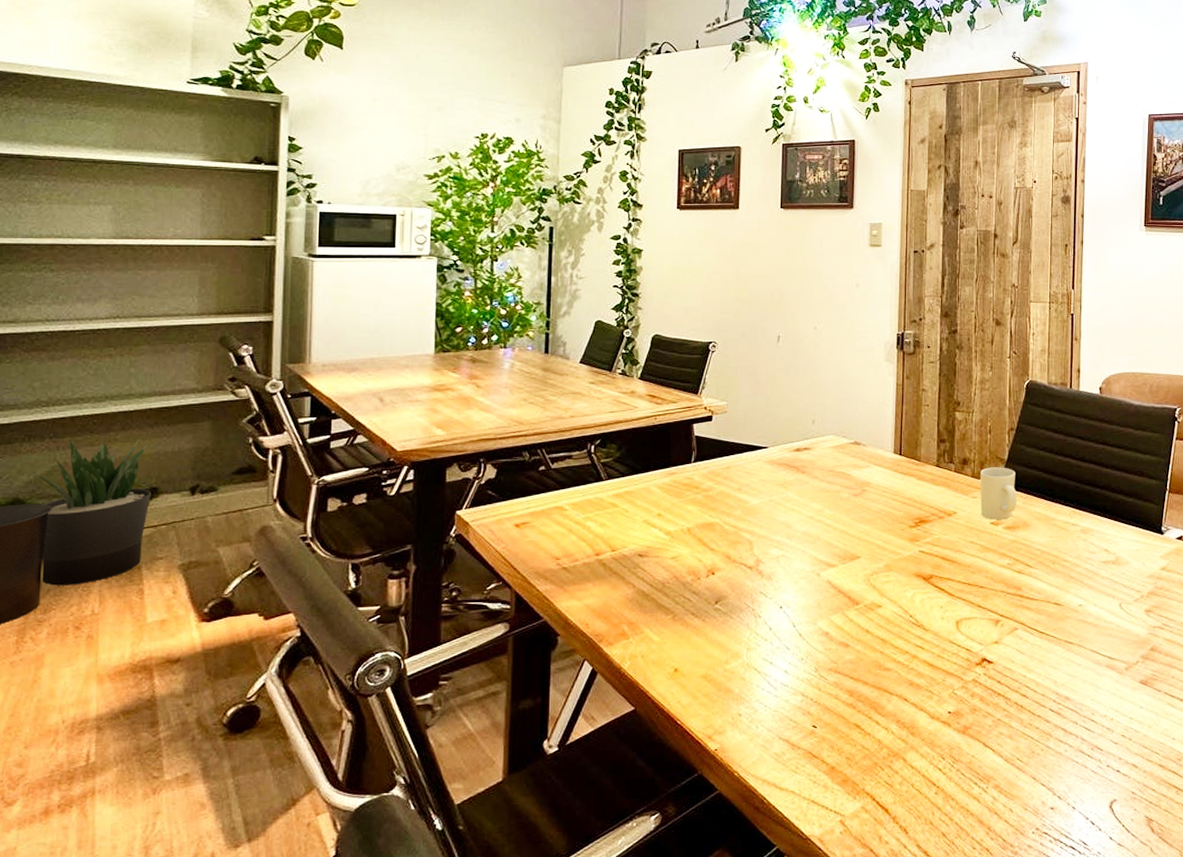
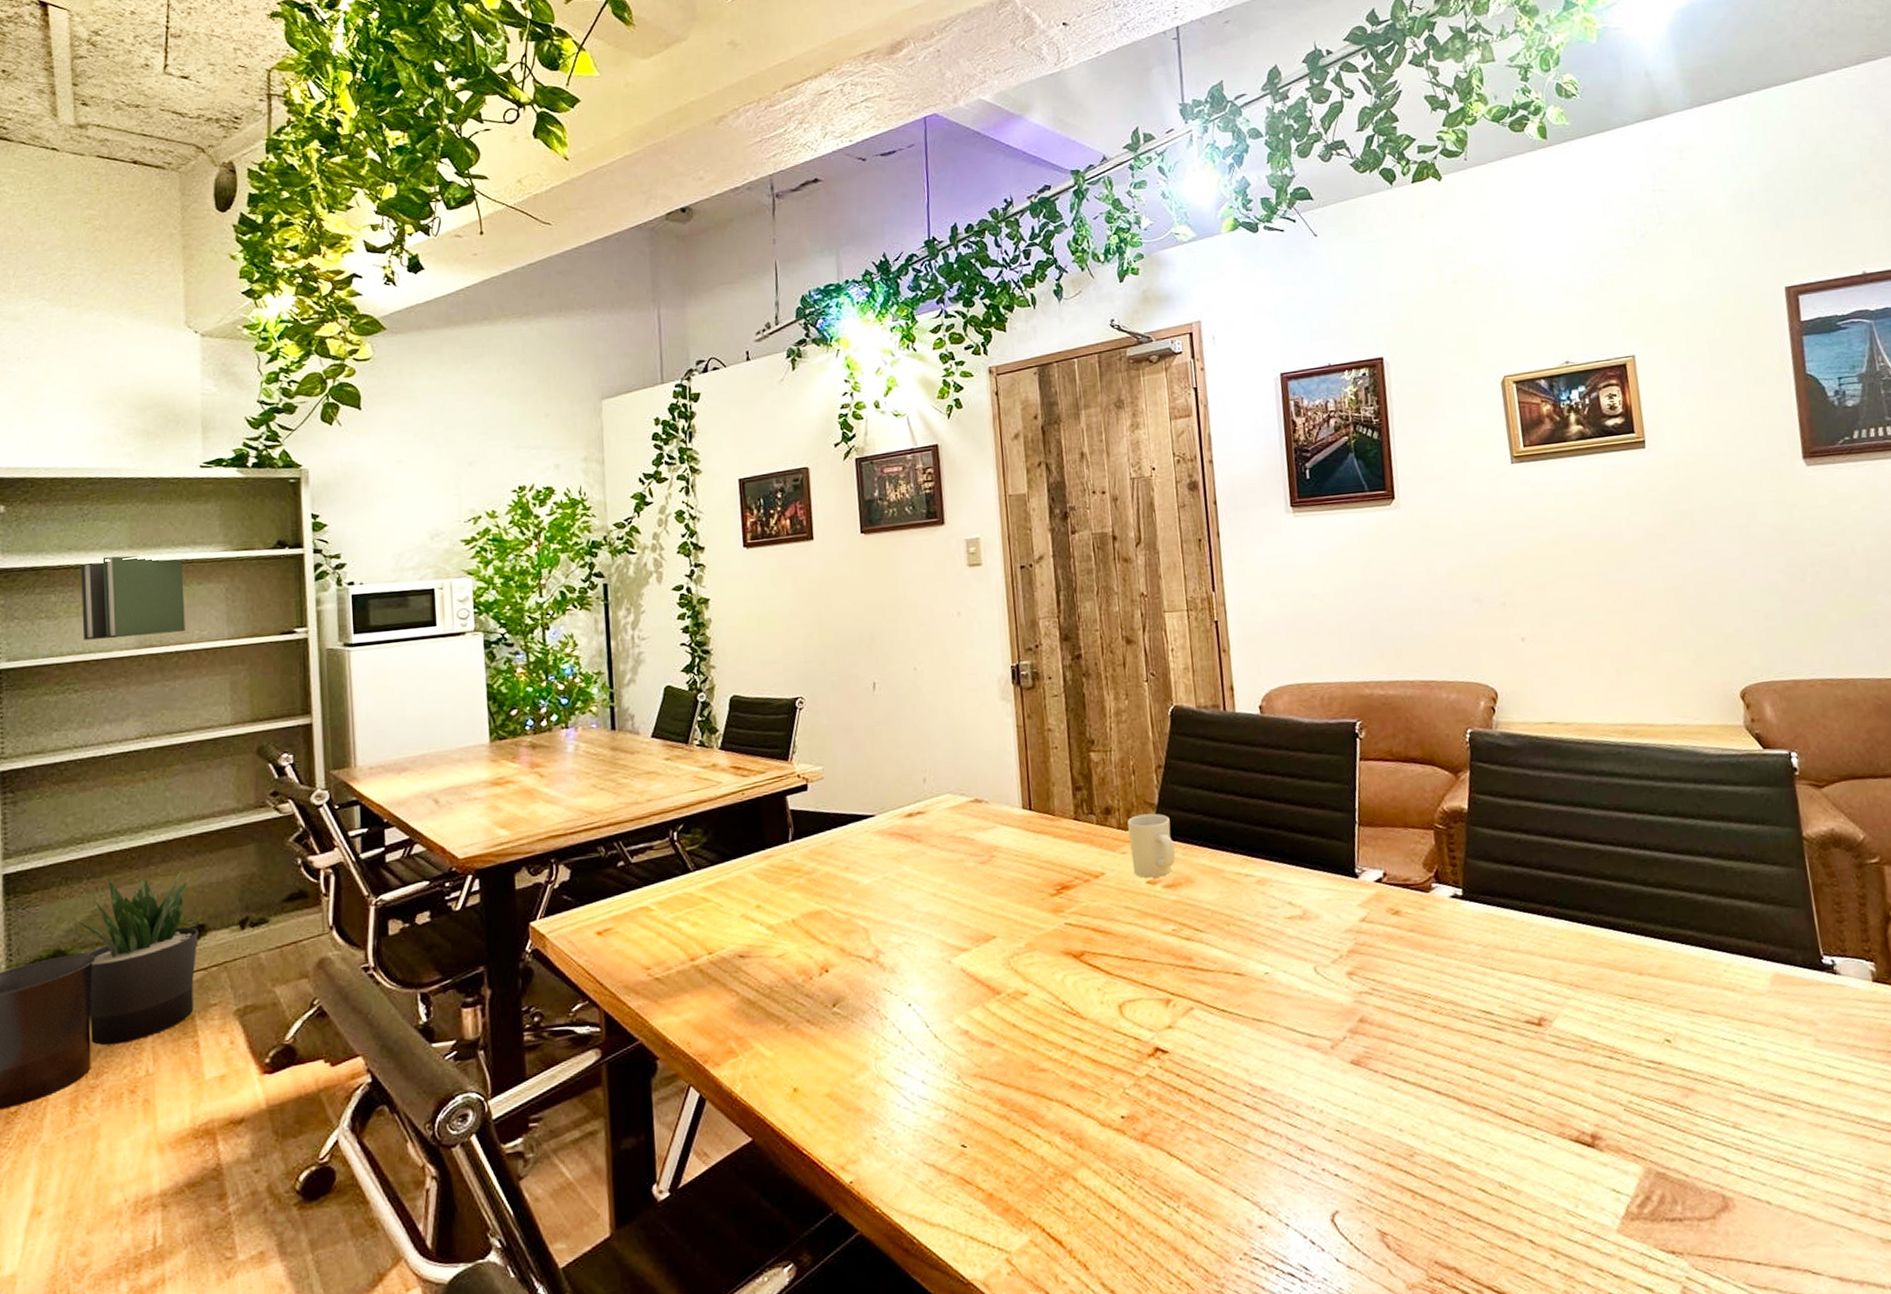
binder: none [62,153,164,227] -> present [79,555,185,641]

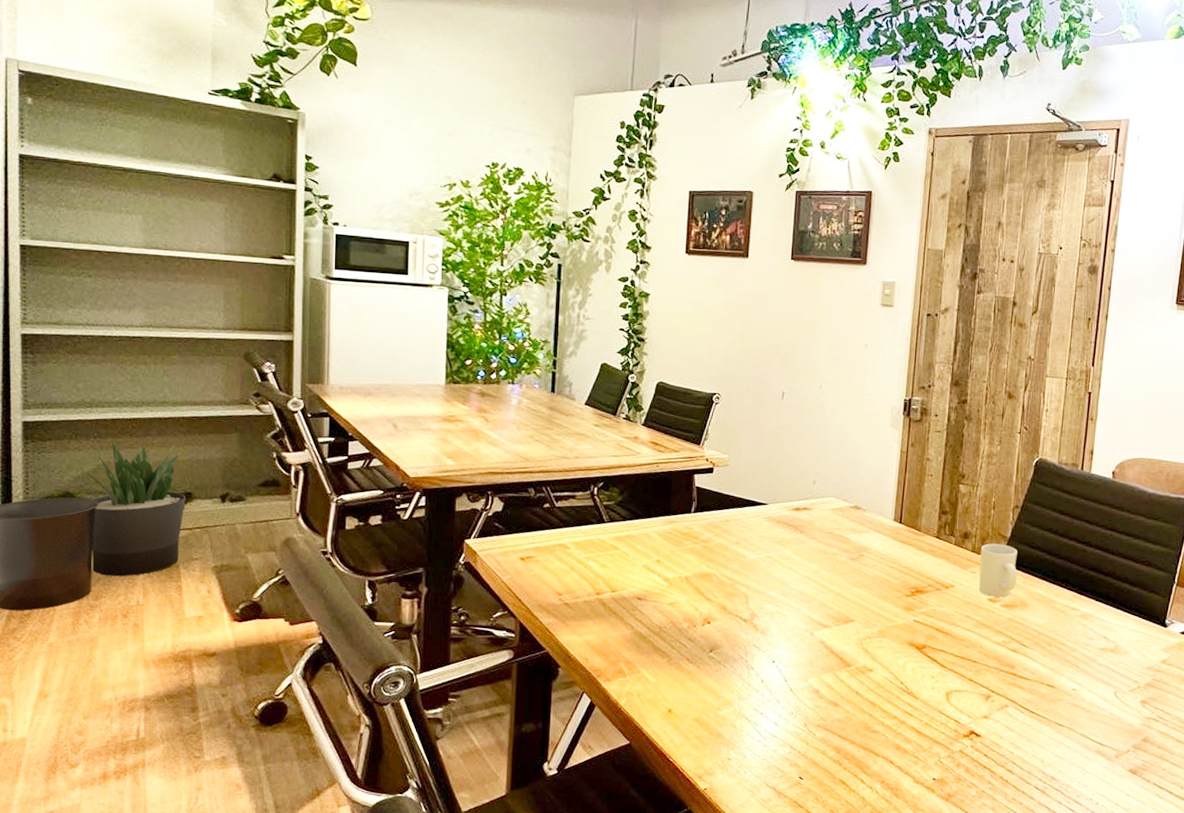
binder: present [79,555,185,641] -> none [97,161,189,240]

